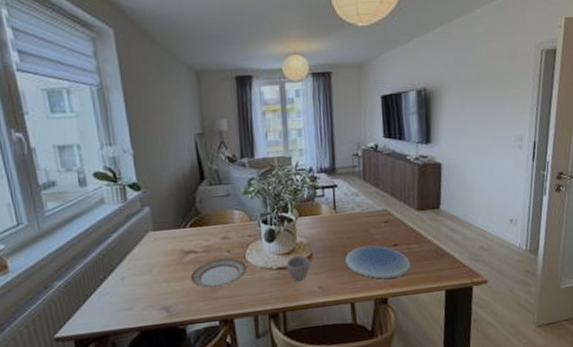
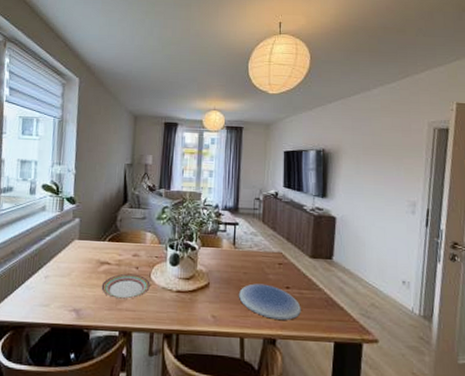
cup: present [286,254,310,282] -> none [184,281,207,307]

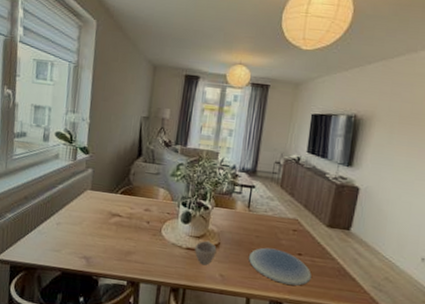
plate: present [101,273,150,299] -> none [111,227,160,252]
cup: none [184,281,207,307] -> present [194,240,217,266]

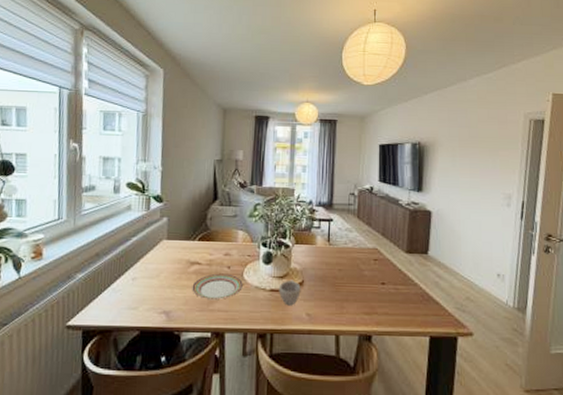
plate: none [111,227,160,252] -> present [192,273,243,300]
plate: present [249,247,312,286] -> none [334,280,397,316]

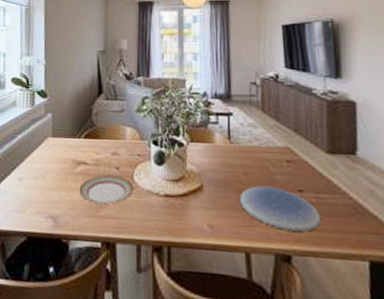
cup: present [278,280,301,306] -> none [174,184,200,215]
plate: none [334,280,397,316] -> present [240,186,321,232]

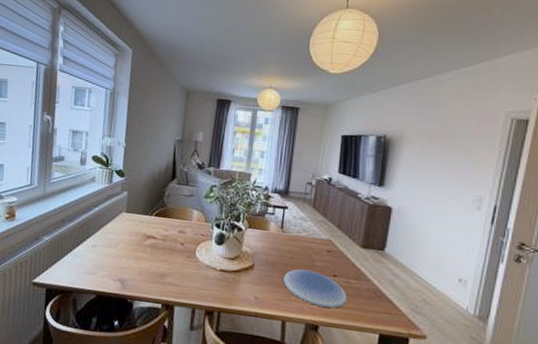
plate: present [79,174,133,205] -> none [146,249,195,274]

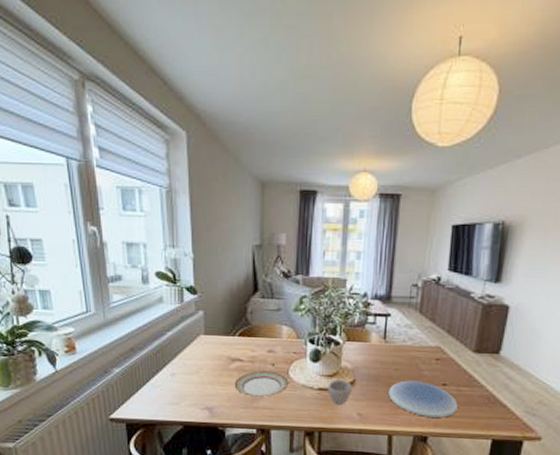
plate: none [146,249,195,274] -> present [234,370,288,397]
cup: none [228,262,251,288] -> present [327,379,352,405]

